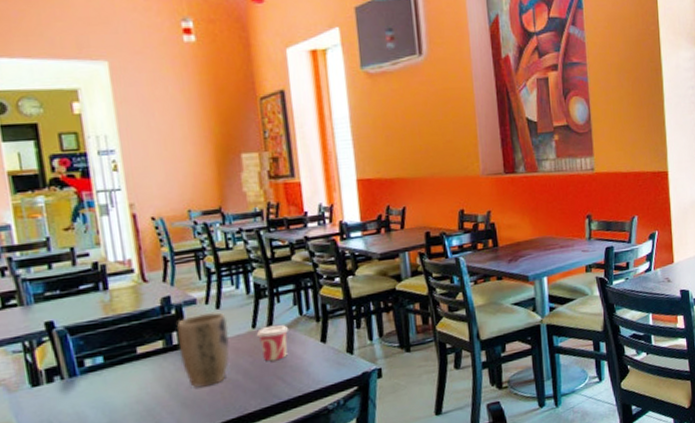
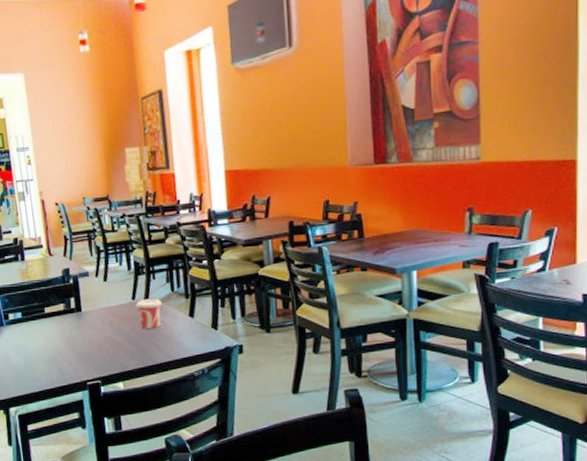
plant pot: present [176,311,230,388] -> none [73,283,114,345]

